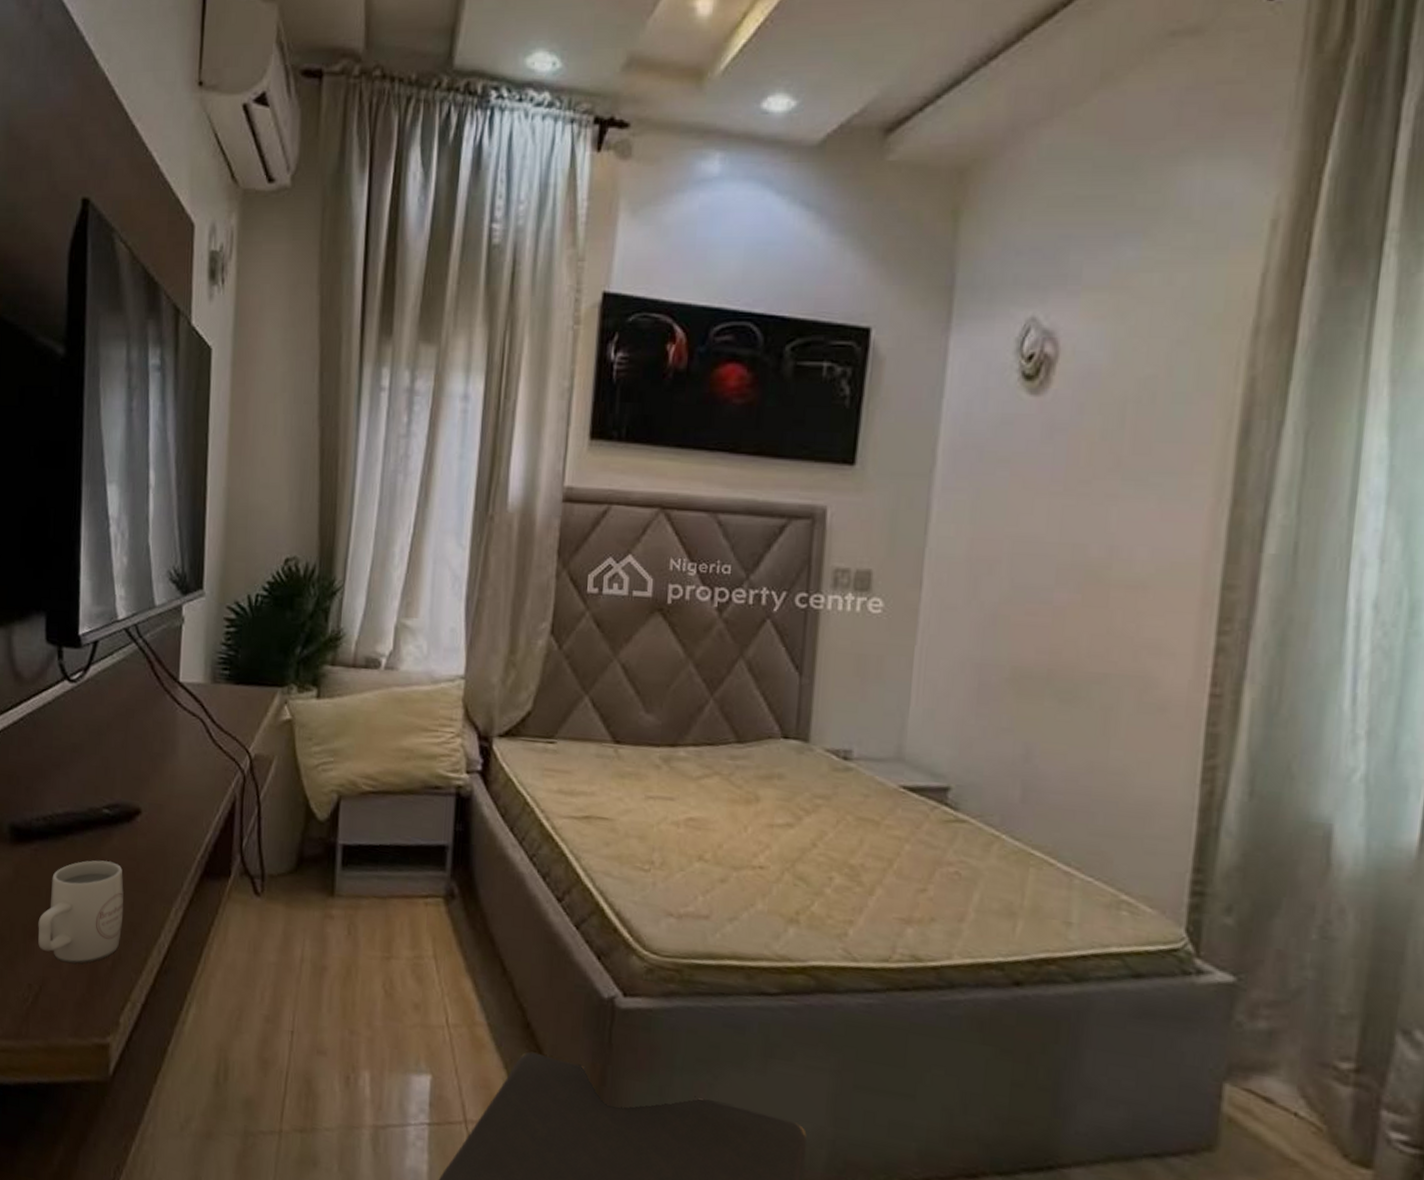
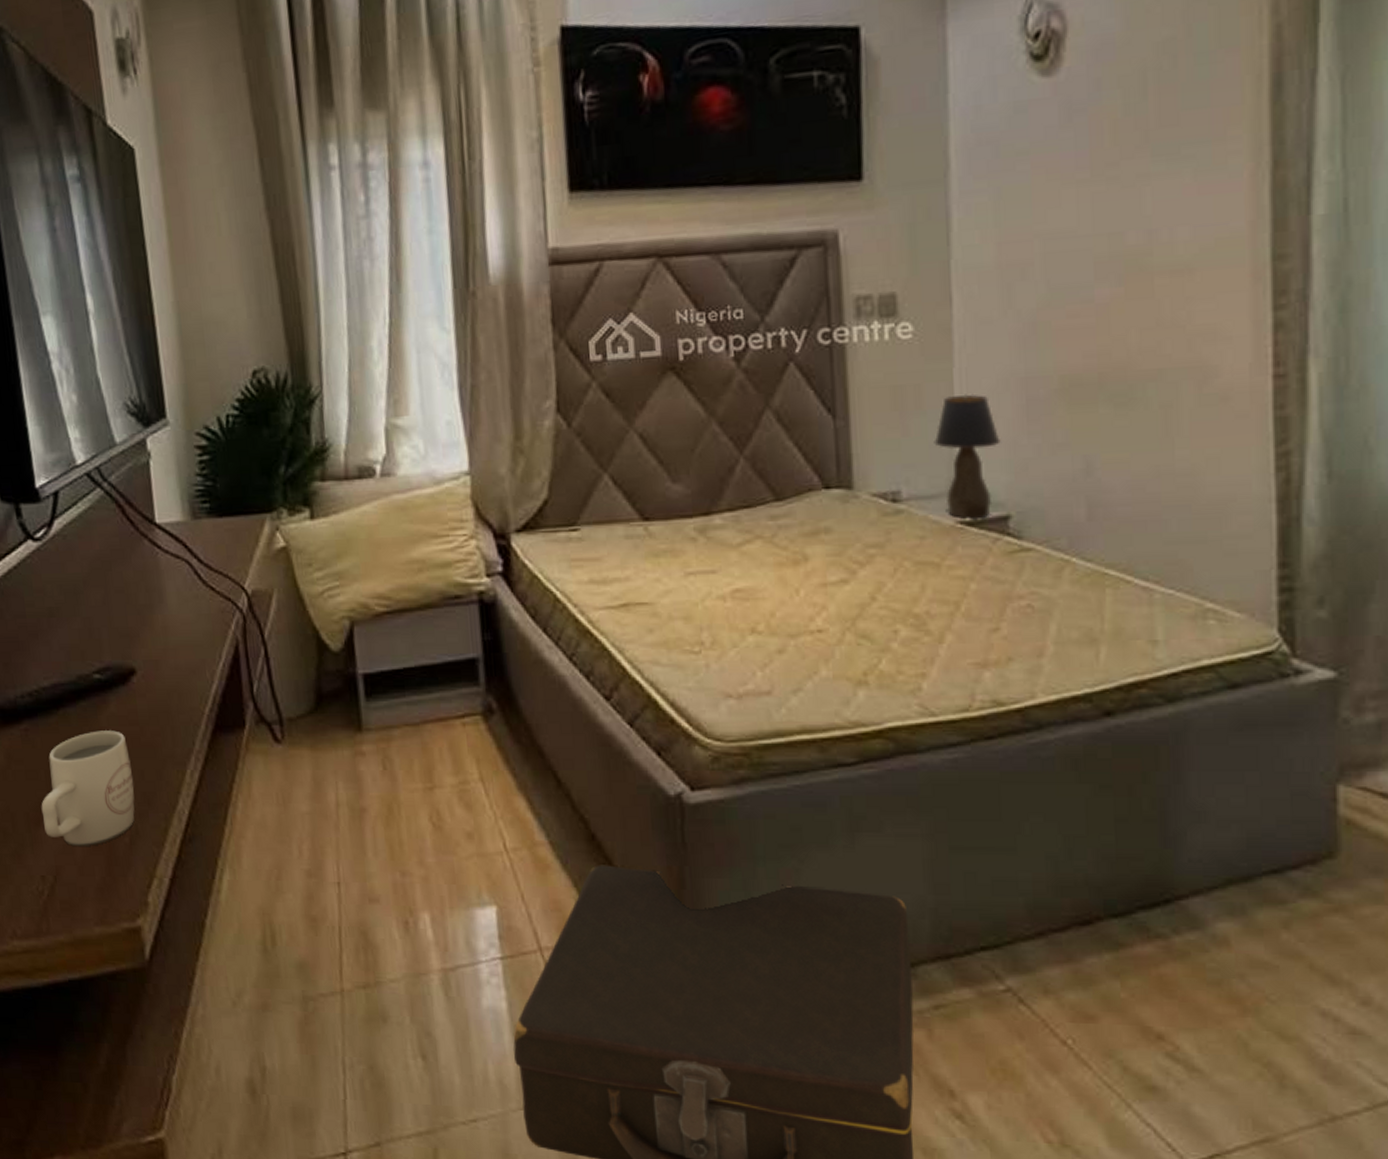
table lamp: none [888,670,950,787] -> present [934,393,1001,520]

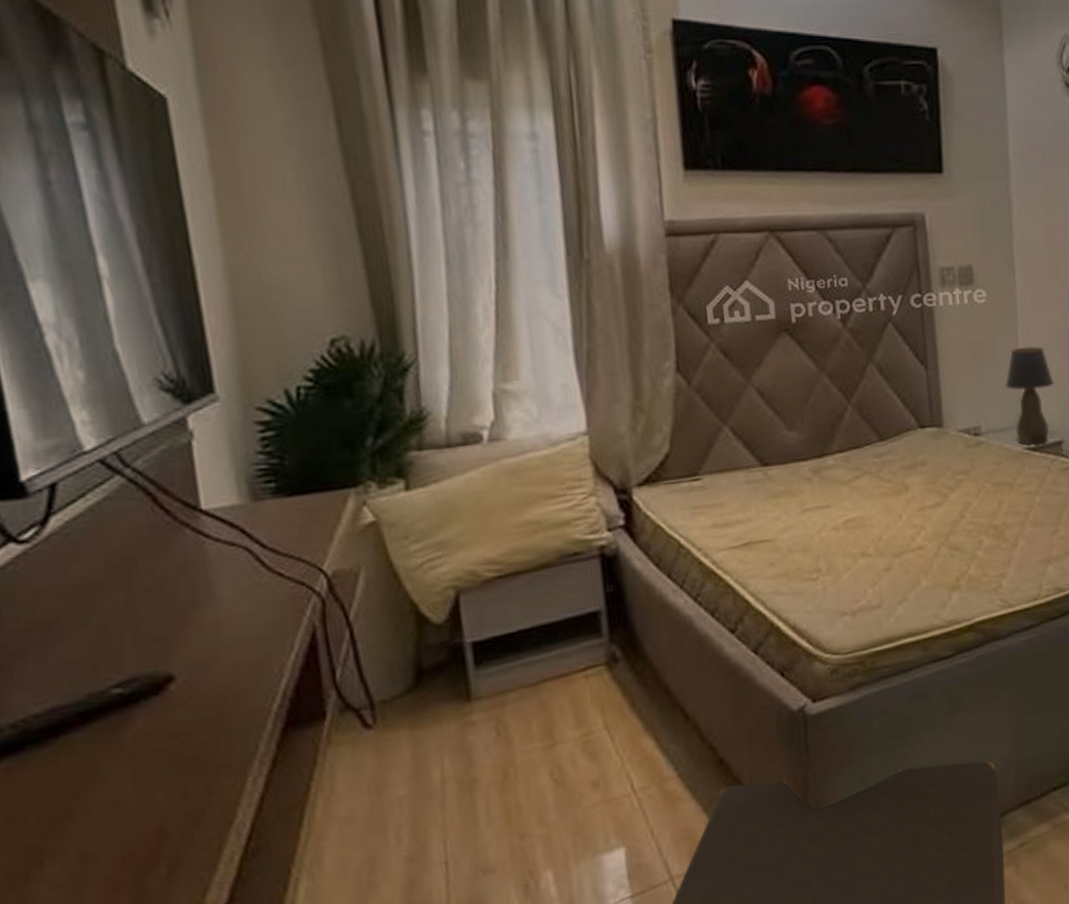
mug: present [41,730,135,847] -> none [31,749,175,895]

